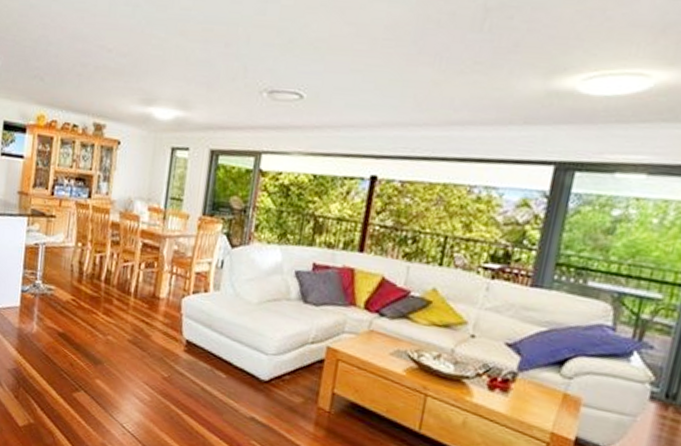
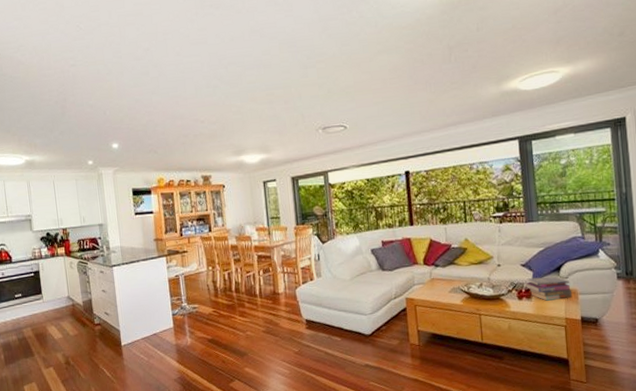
books: none [504,364,574,407] -> present [525,276,573,301]

